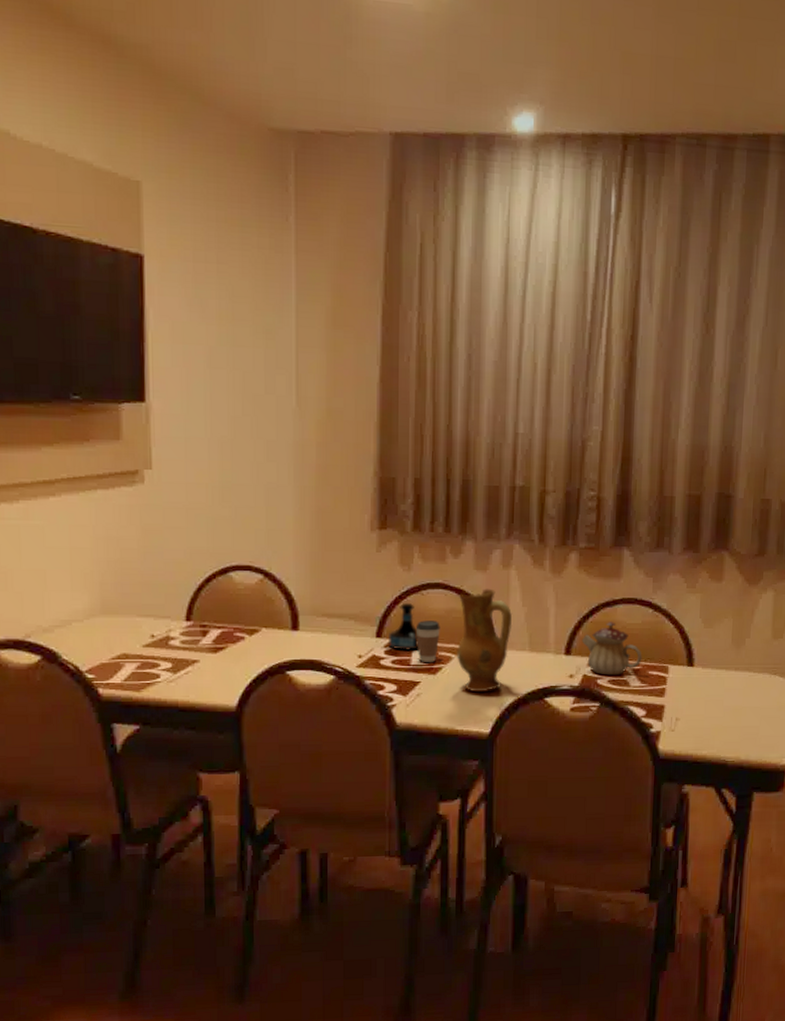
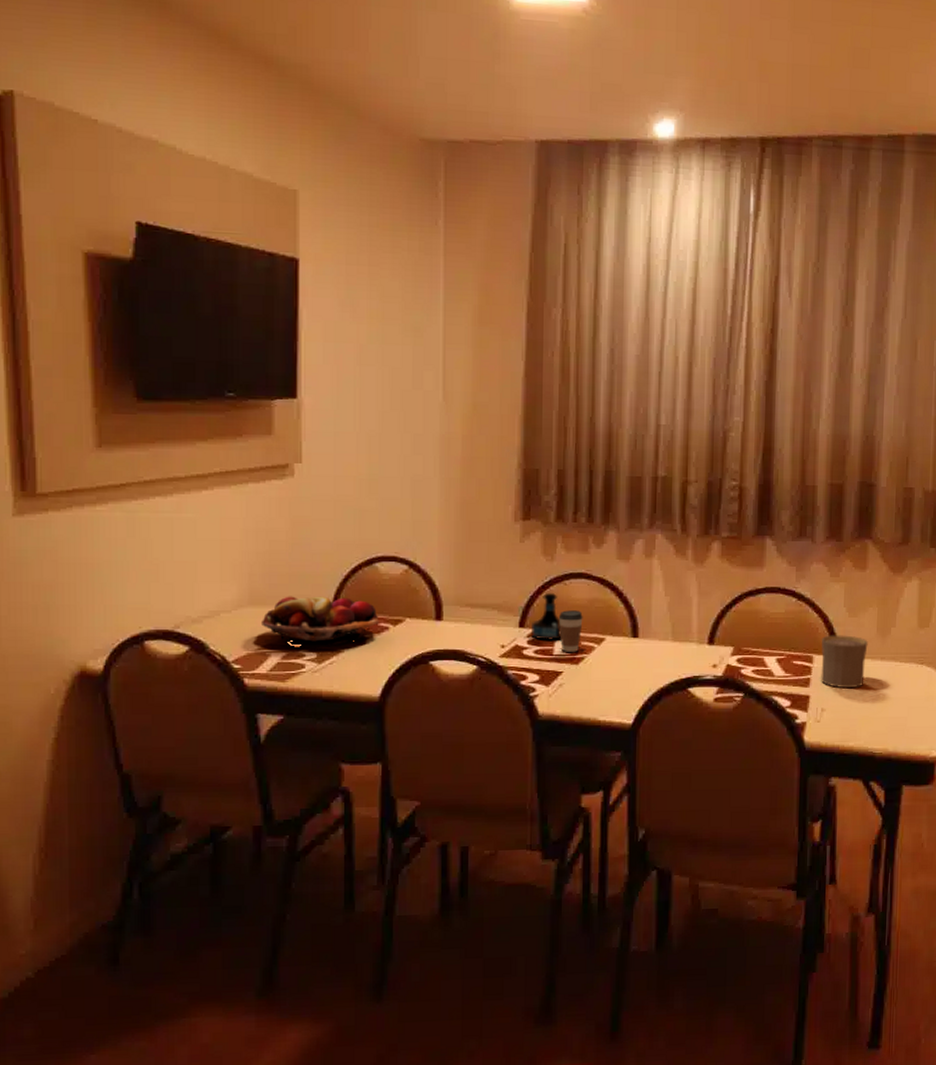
fruit basket: none [115,605,235,656] -> present [262,596,379,646]
ceramic jug: present [457,588,513,691] -> none [599,578,656,682]
teapot: present [581,622,642,676] -> none [725,611,786,665]
cup: none [676,646,723,697] -> present [821,635,868,688]

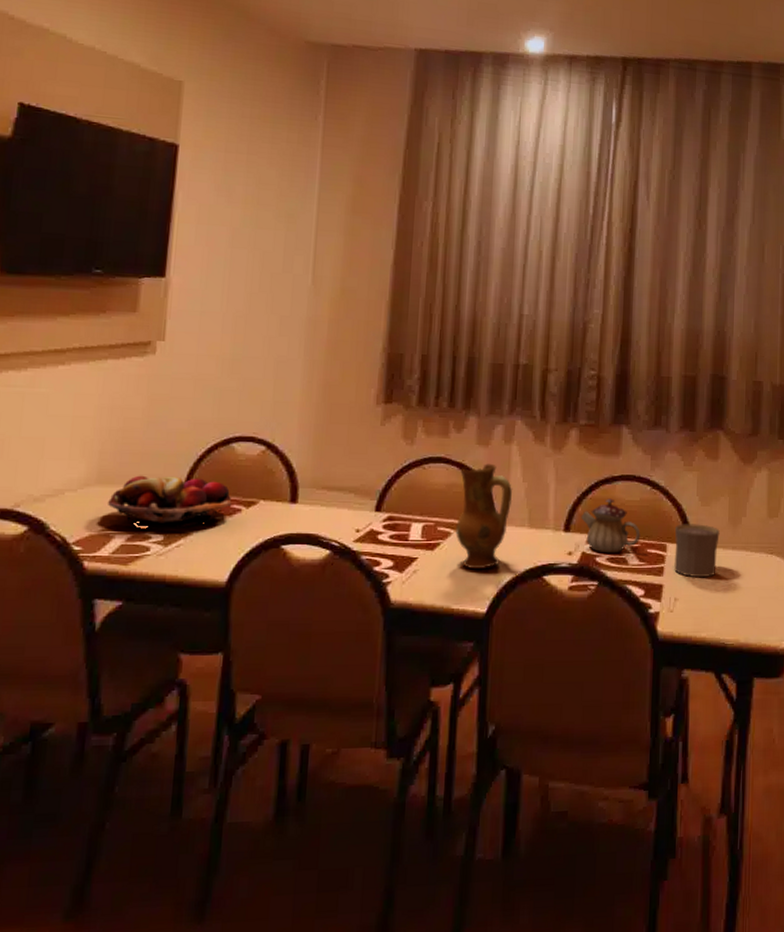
tequila bottle: present [532,592,562,640] -> none [388,476,418,525]
coffee cup: present [558,610,583,652] -> none [415,495,441,537]
ceramic jug: none [599,578,656,682] -> present [456,463,513,568]
teapot: none [725,611,786,665] -> present [581,498,641,553]

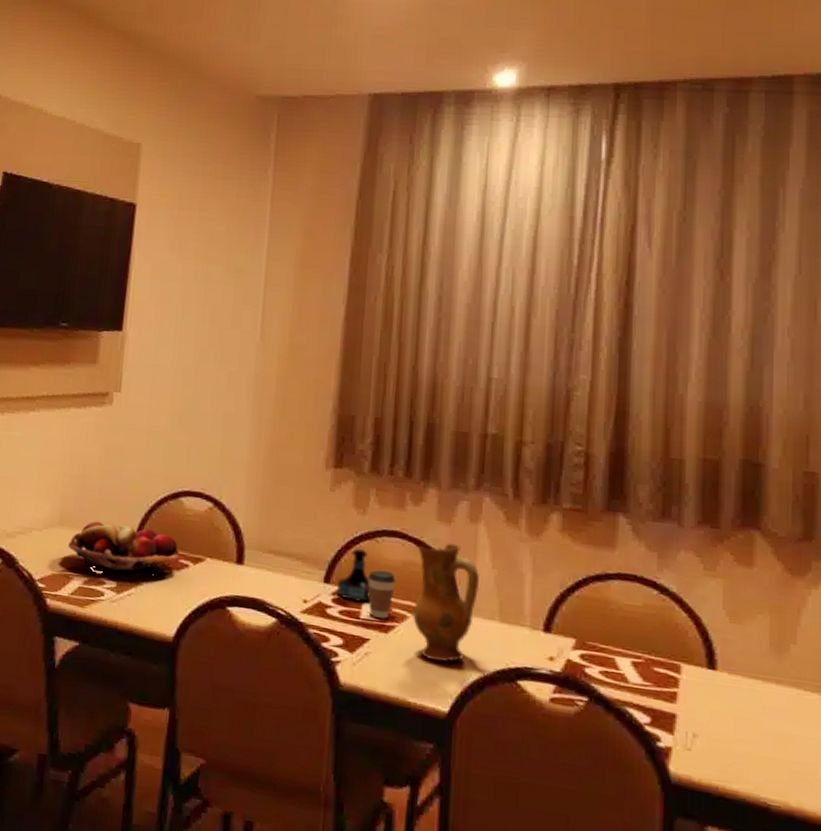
tequila bottle: none [388,476,418,525] -> present [337,548,371,603]
coffee cup: none [415,495,441,537] -> present [367,570,396,619]
teapot: present [581,498,641,553] -> none [565,599,645,667]
cup: present [674,524,720,577] -> none [691,642,757,714]

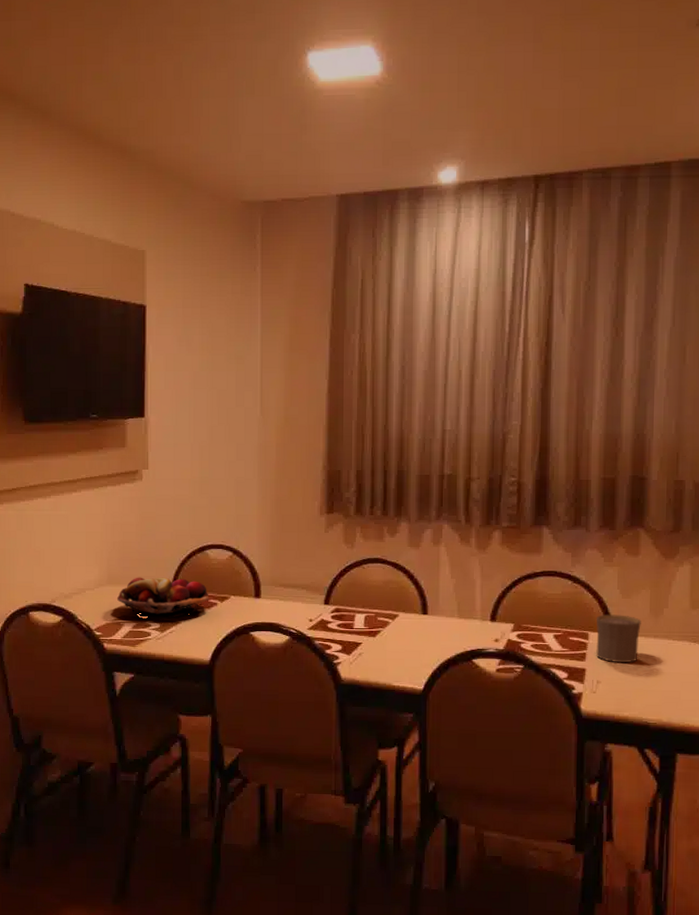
tequila bottle: present [337,548,371,603] -> none [335,574,361,616]
coffee cup: present [367,570,396,619] -> none [358,590,379,626]
ceramic jug: present [413,543,481,662] -> none [393,563,443,652]
cup: none [691,642,757,714] -> present [596,614,641,662]

